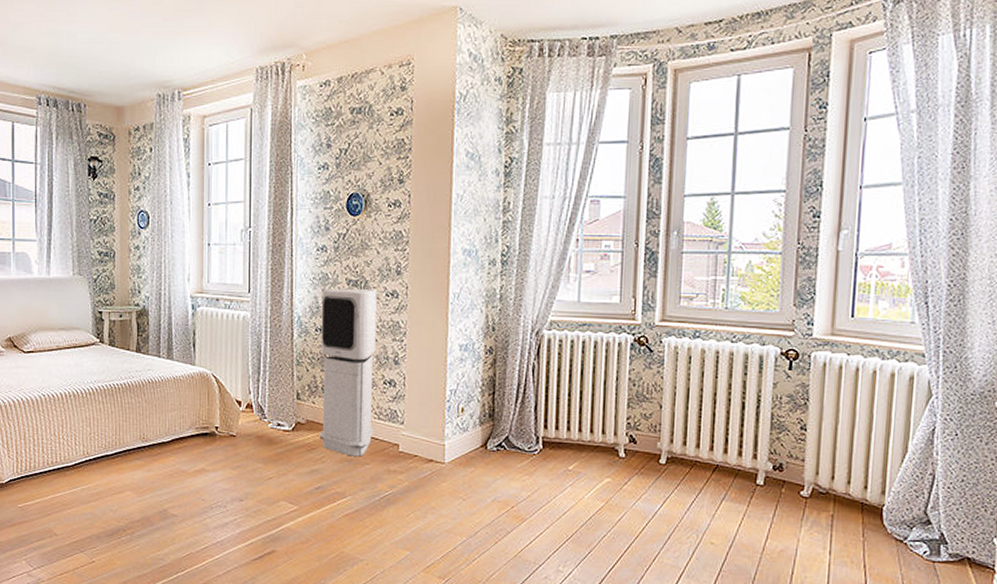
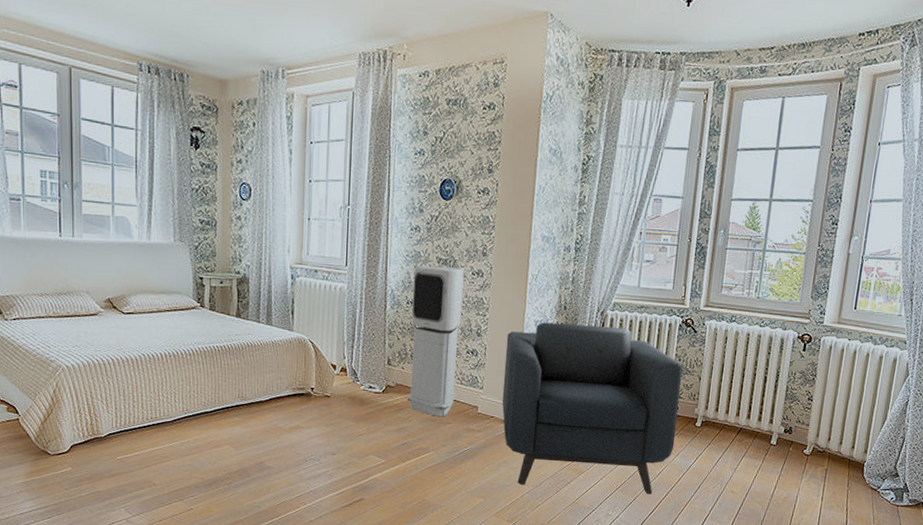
armchair: none [426,346,639,546] -> present [502,322,683,494]

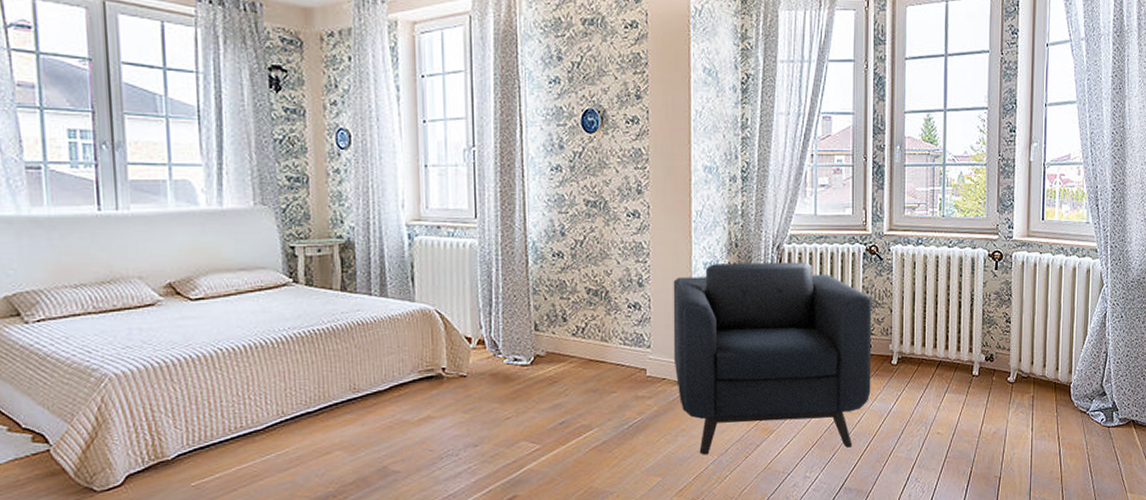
air purifier: present [407,265,464,417] -> none [558,210,619,386]

